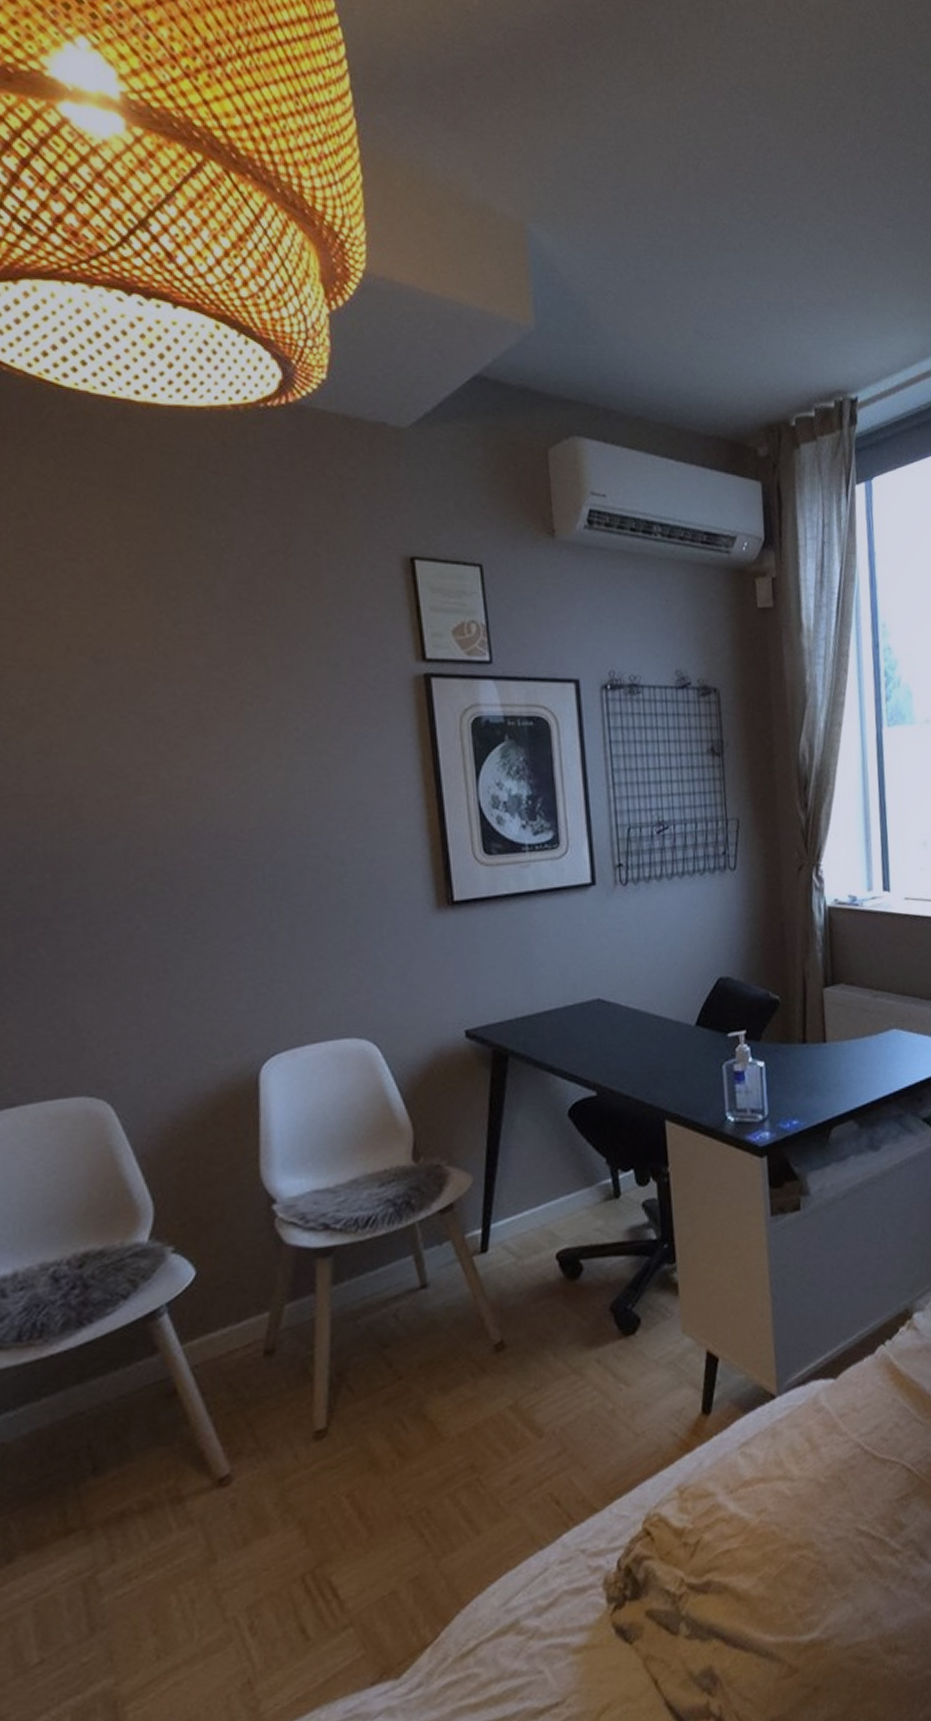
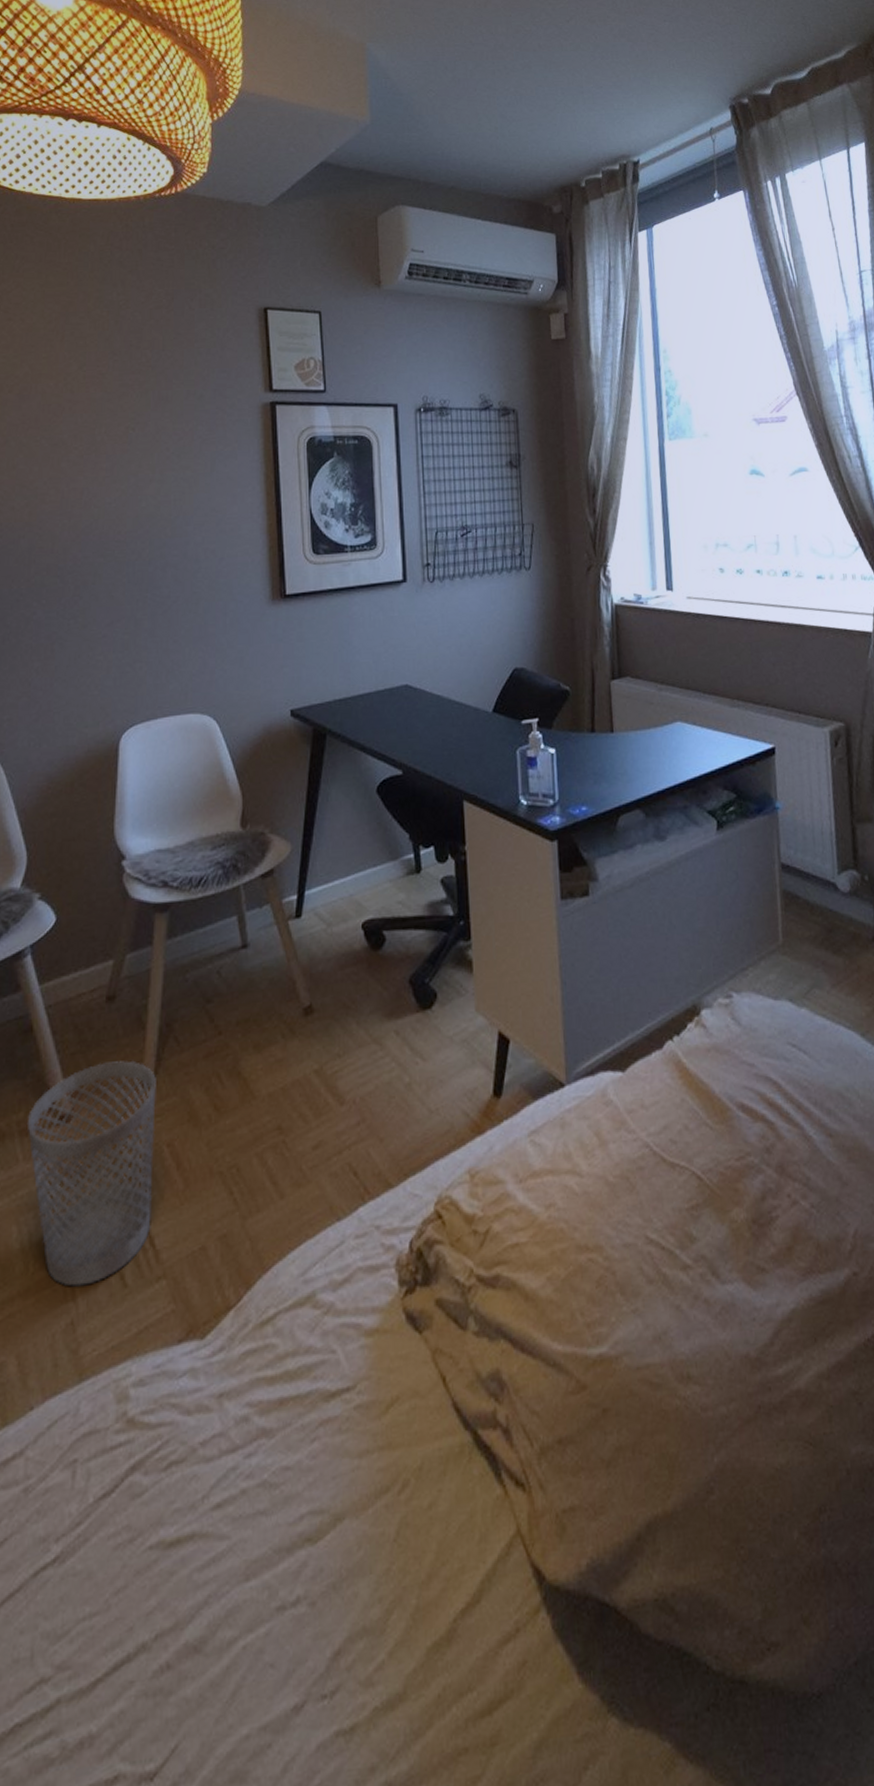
wastebasket: none [178,1414,333,1647] -> present [26,1060,156,1287]

